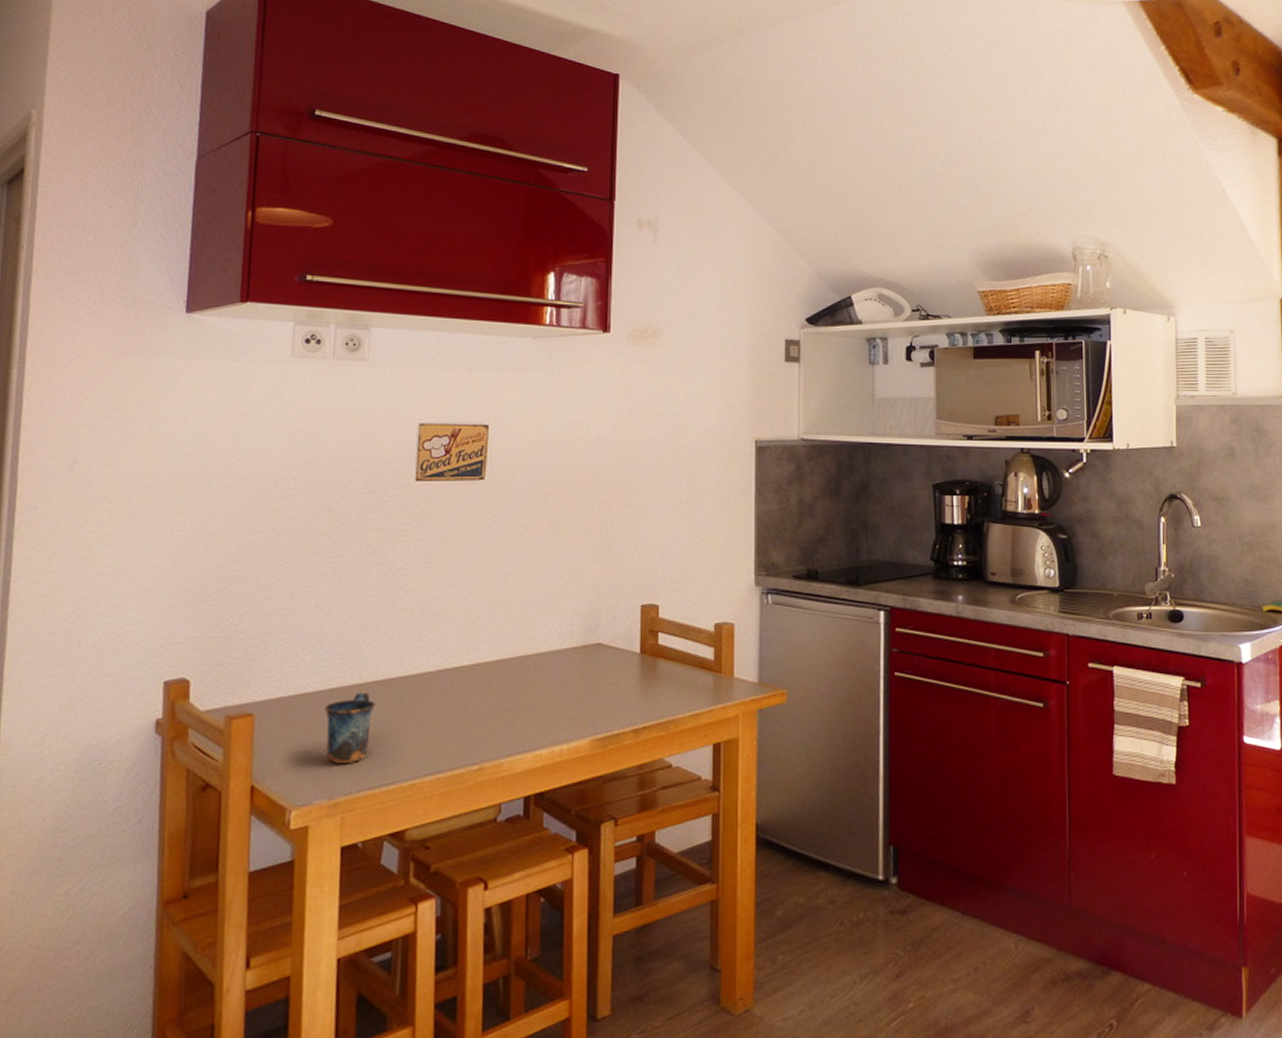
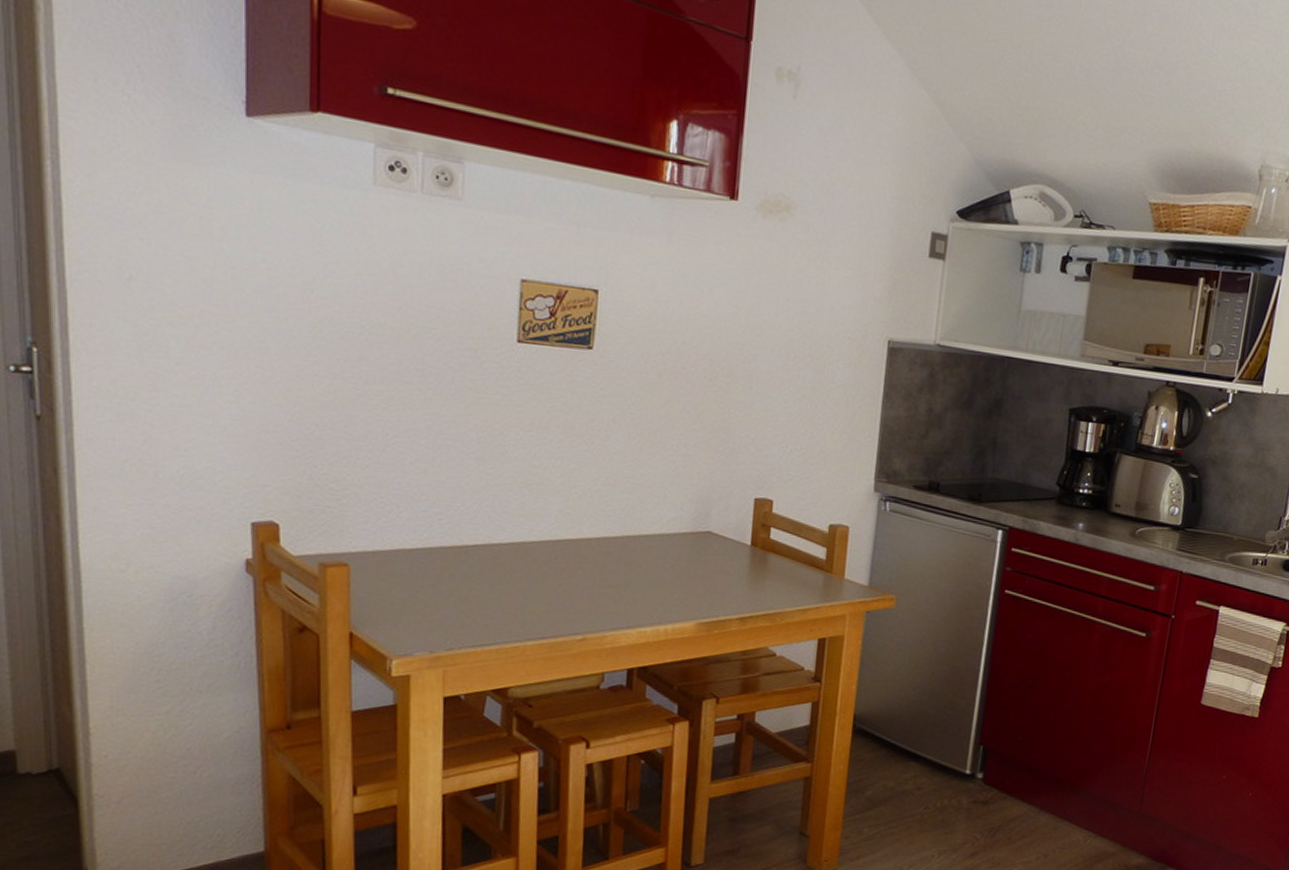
mug: present [324,693,376,763] -> none [423,555,476,621]

